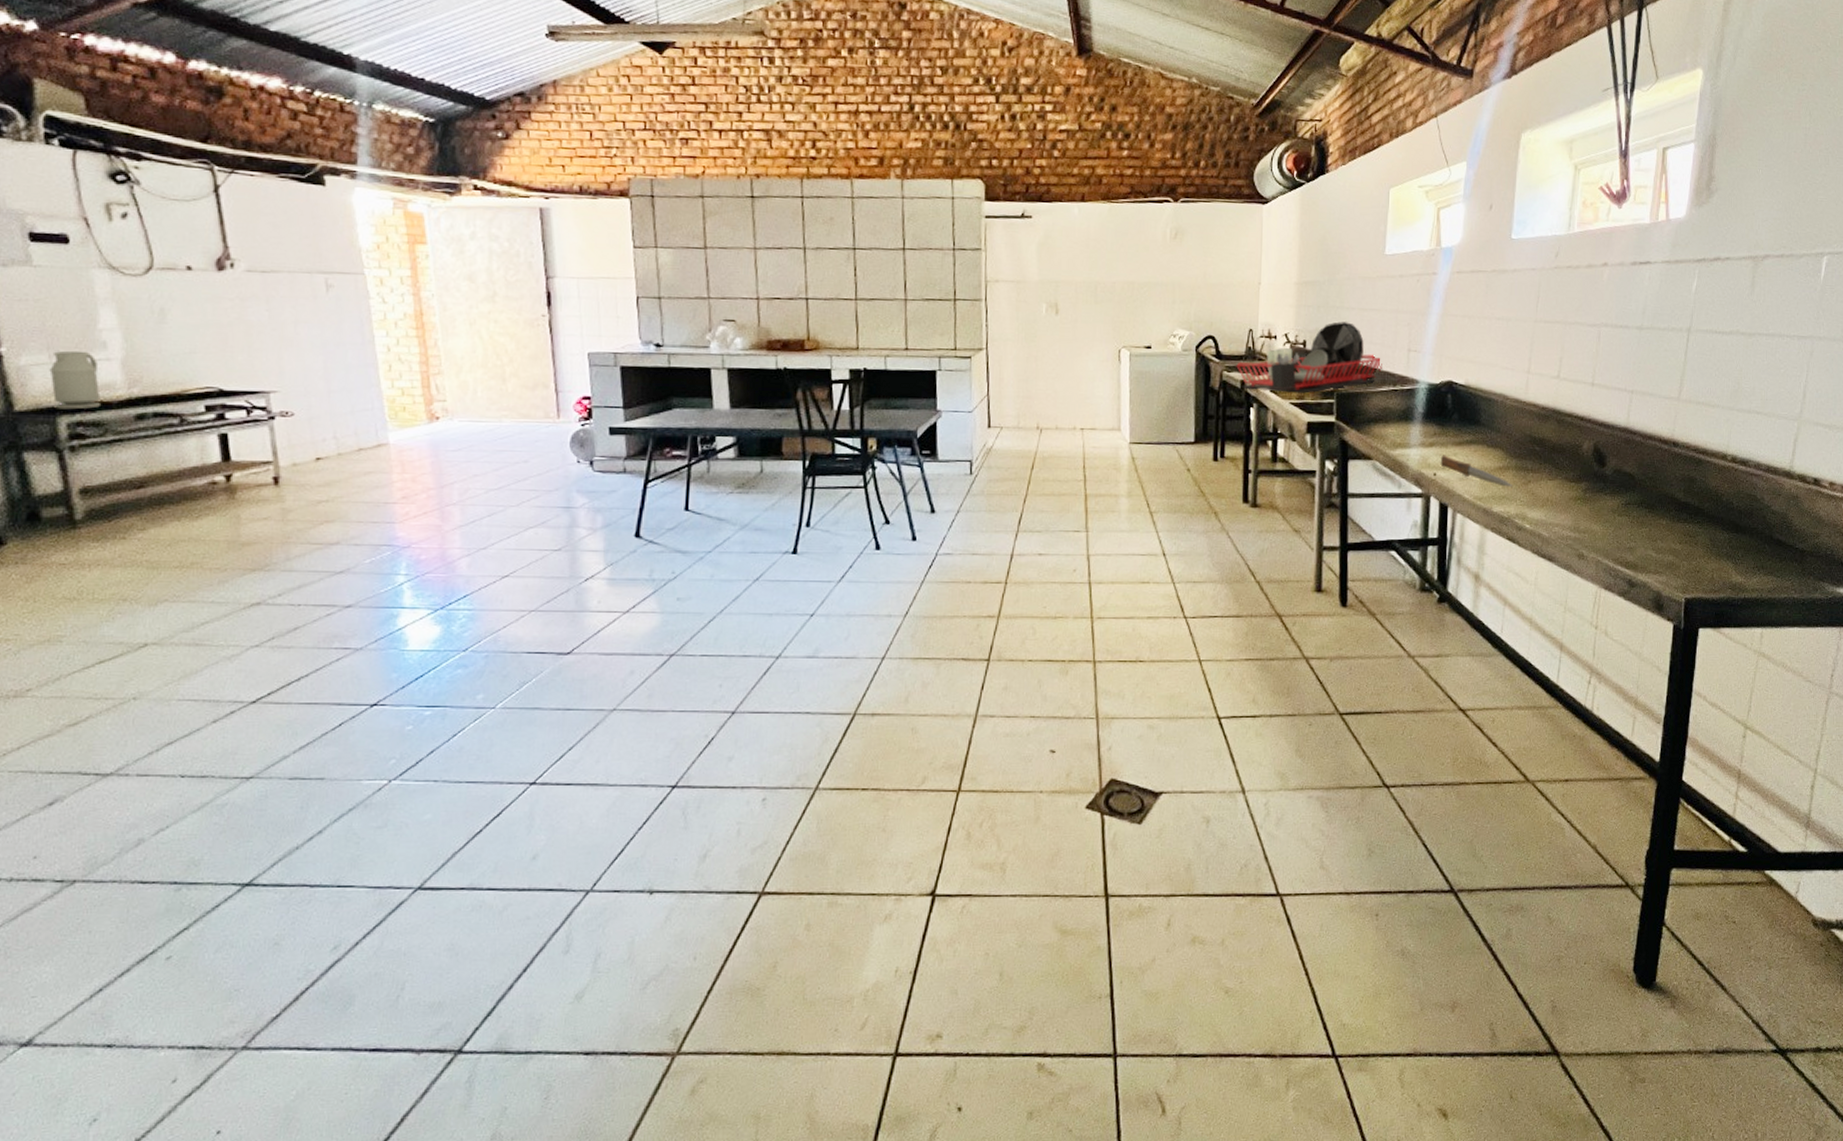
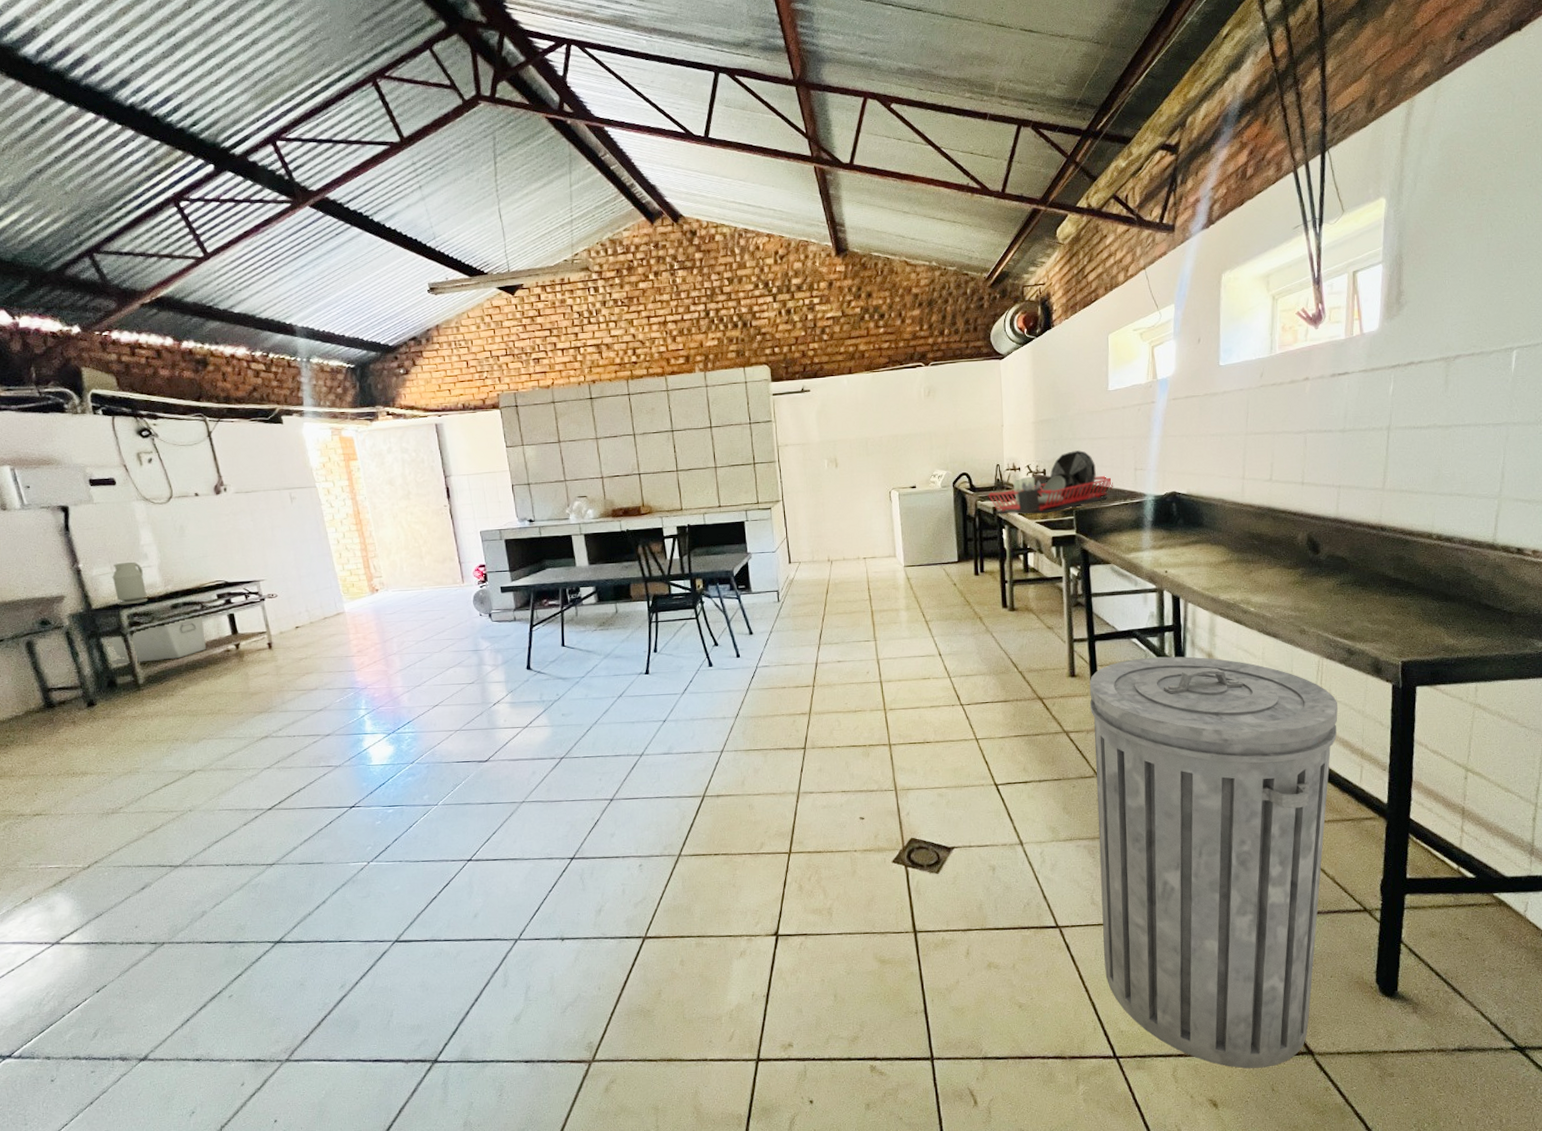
storage bin: none [34,433,183,490] -> present [109,616,207,665]
trash can: none [1330,574,1613,1072] -> present [1089,656,1338,1069]
knife: present [1440,455,1513,487] -> none [1170,554,1236,578]

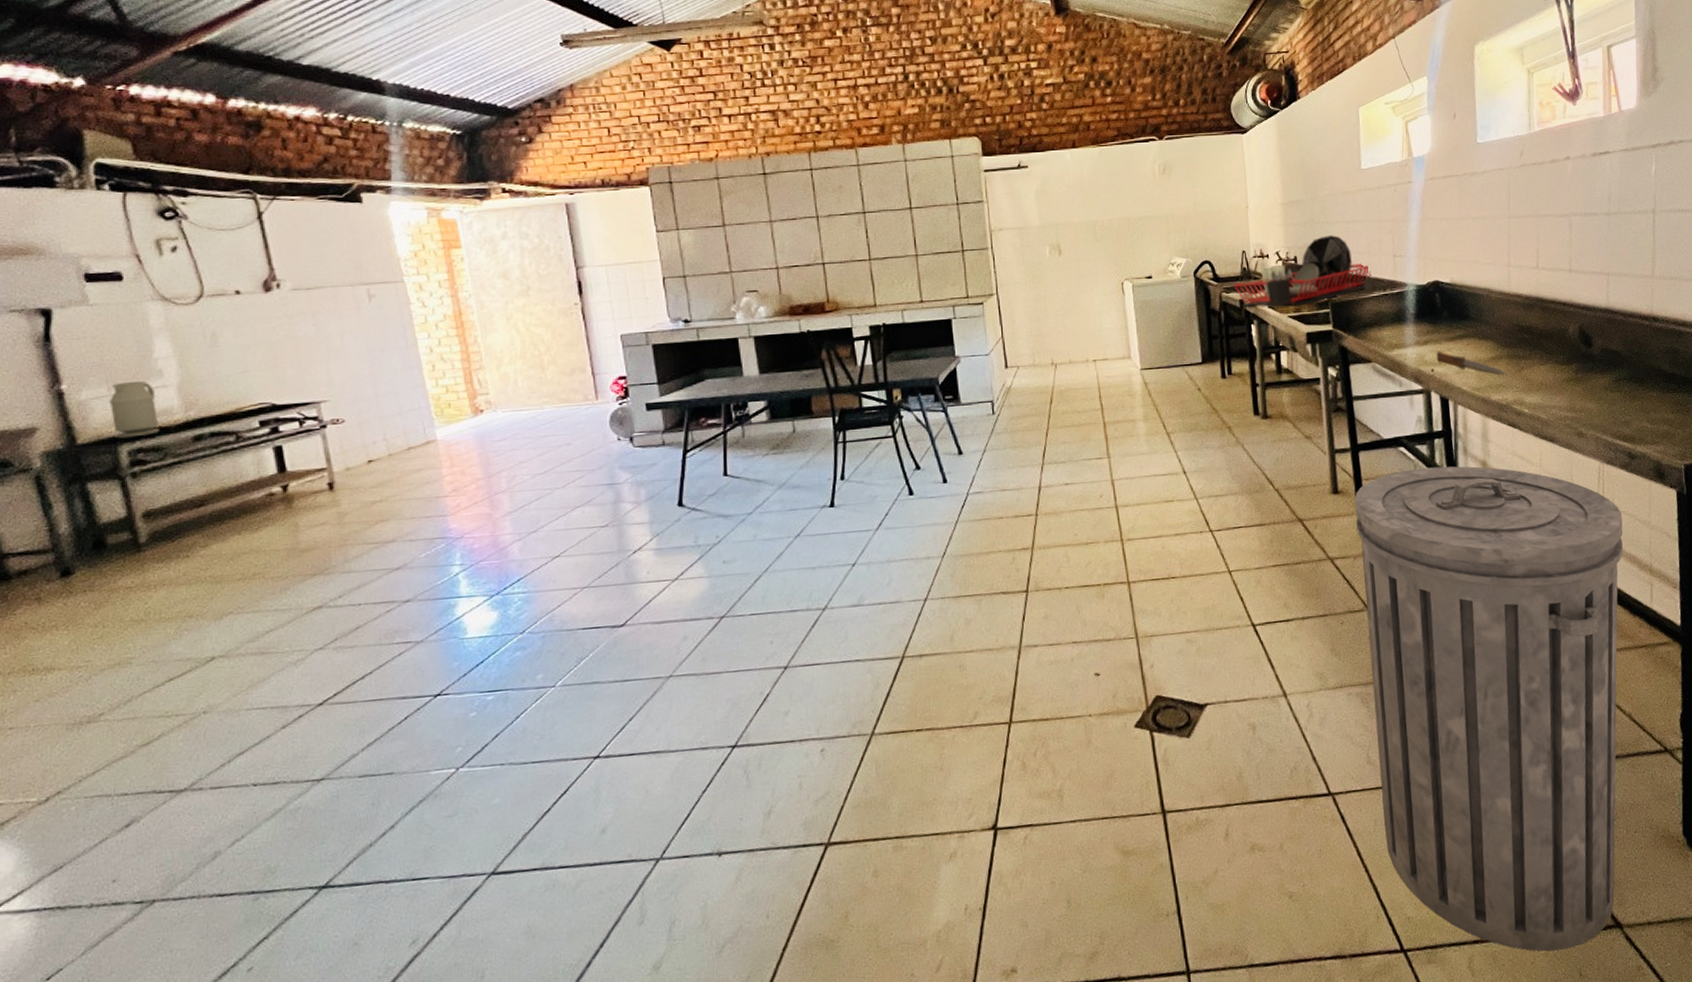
storage bin: present [109,616,207,665] -> none [98,450,241,519]
knife: none [1170,554,1236,578] -> present [1436,351,1507,376]

